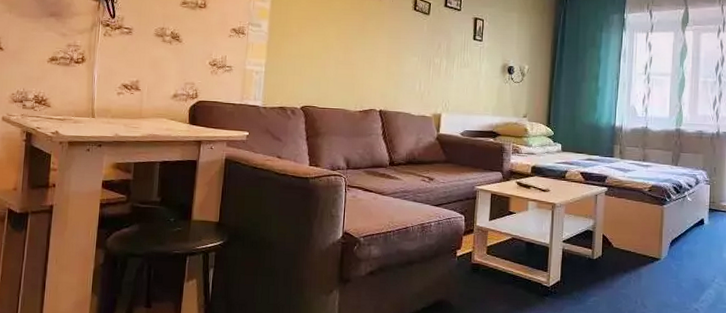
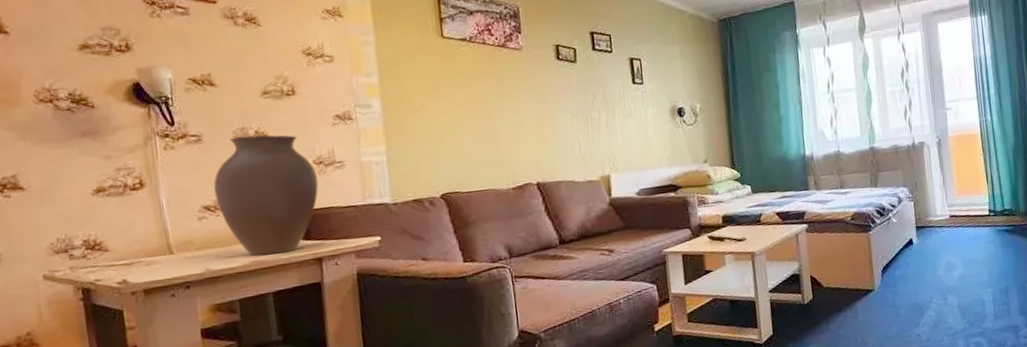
vase: none [133,34,211,132] -> present [213,134,319,257]

